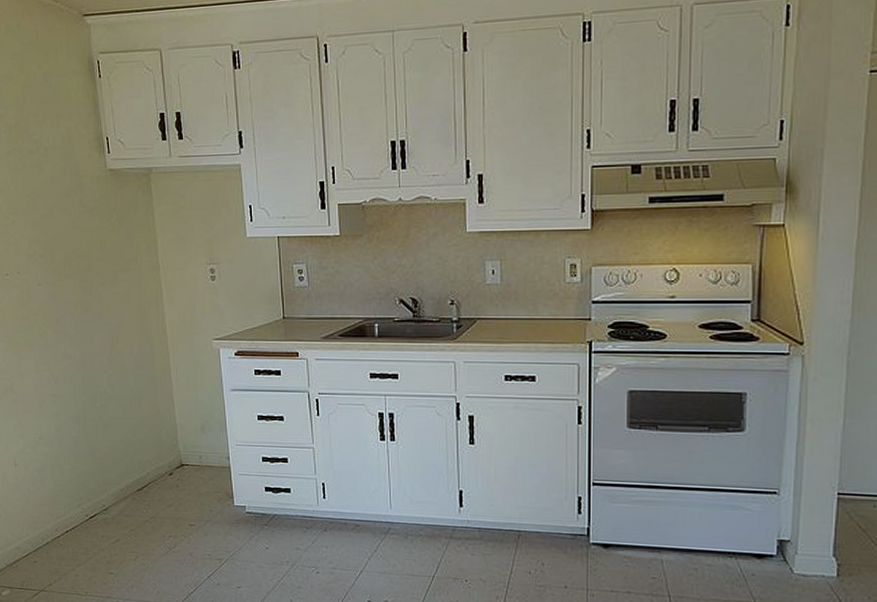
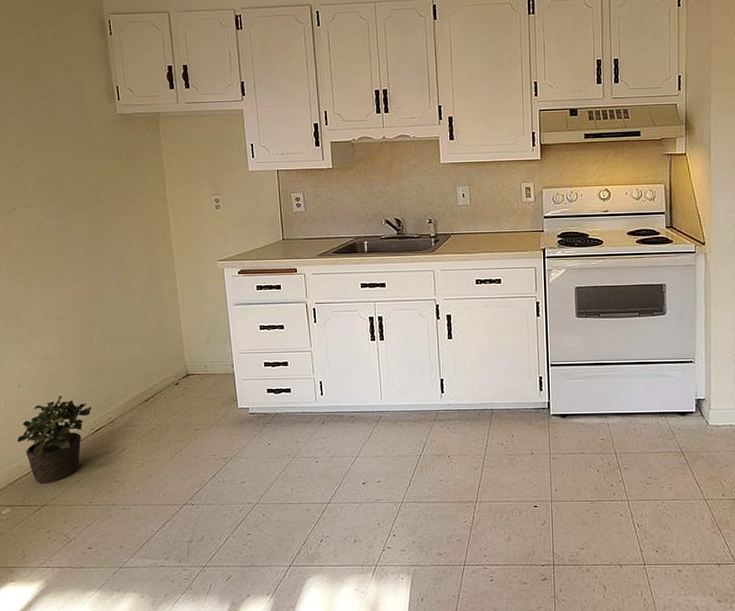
potted plant: none [15,477,86,569] -> present [17,396,92,484]

